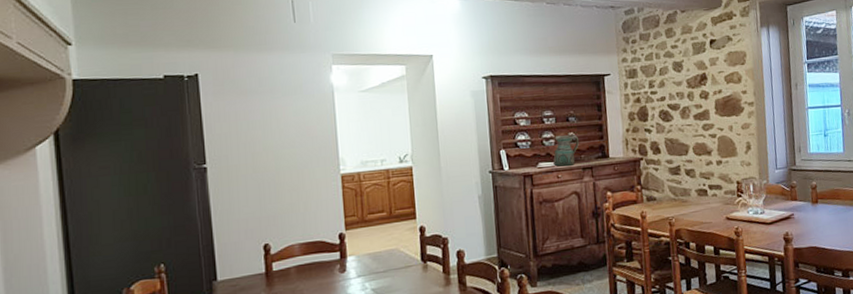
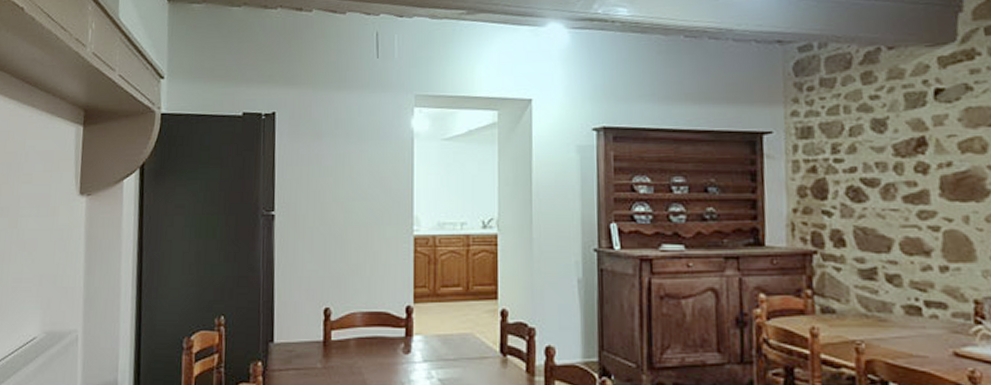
ceramic pitcher: present [553,135,580,167] -> none [682,210,722,253]

